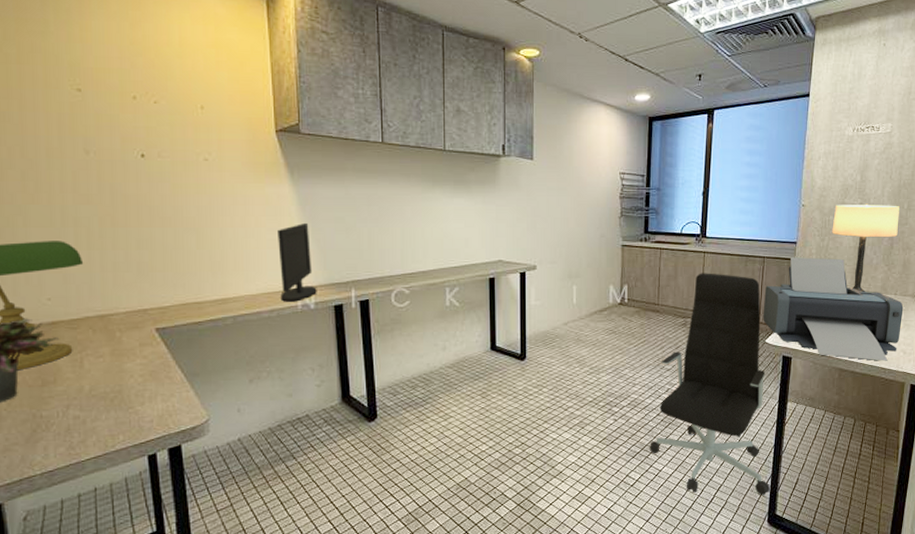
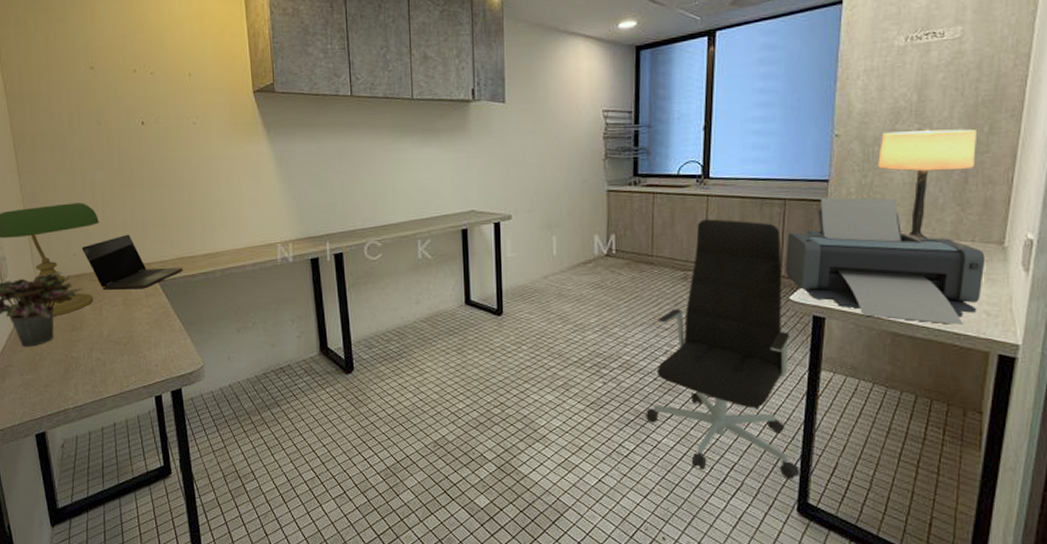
laptop: none [58,277,188,339] -> present [81,234,184,290]
monitor: present [278,222,317,302] -> none [258,178,295,256]

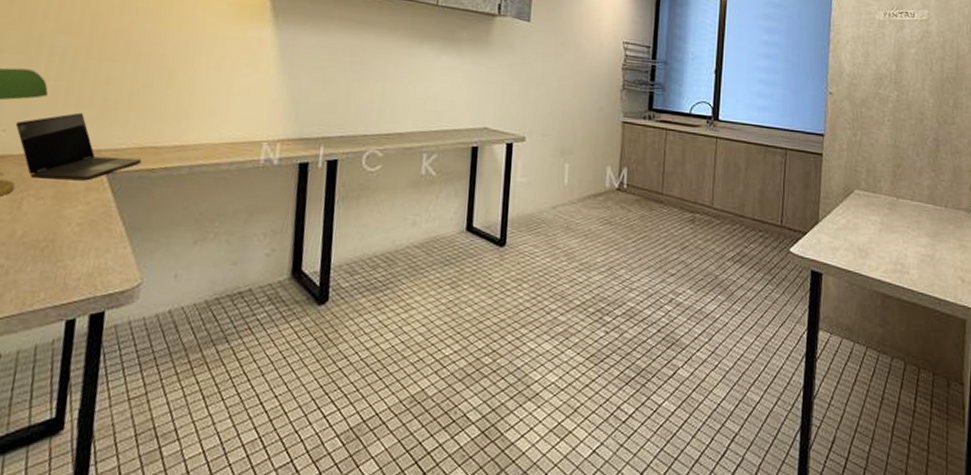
office chair: present [646,219,799,479] -> none [647,161,799,454]
printer: present [785,197,986,325] -> none [786,152,958,289]
table lamp: present [876,129,976,239] -> none [864,95,944,200]

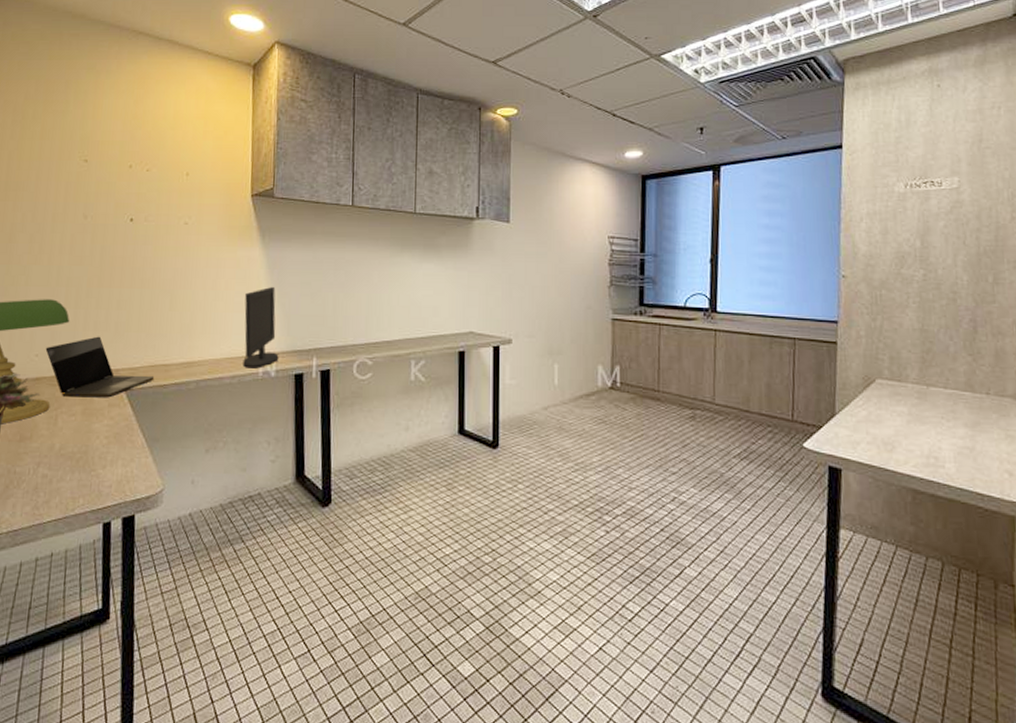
monitor: none [243,69,286,156] -> present [243,286,279,369]

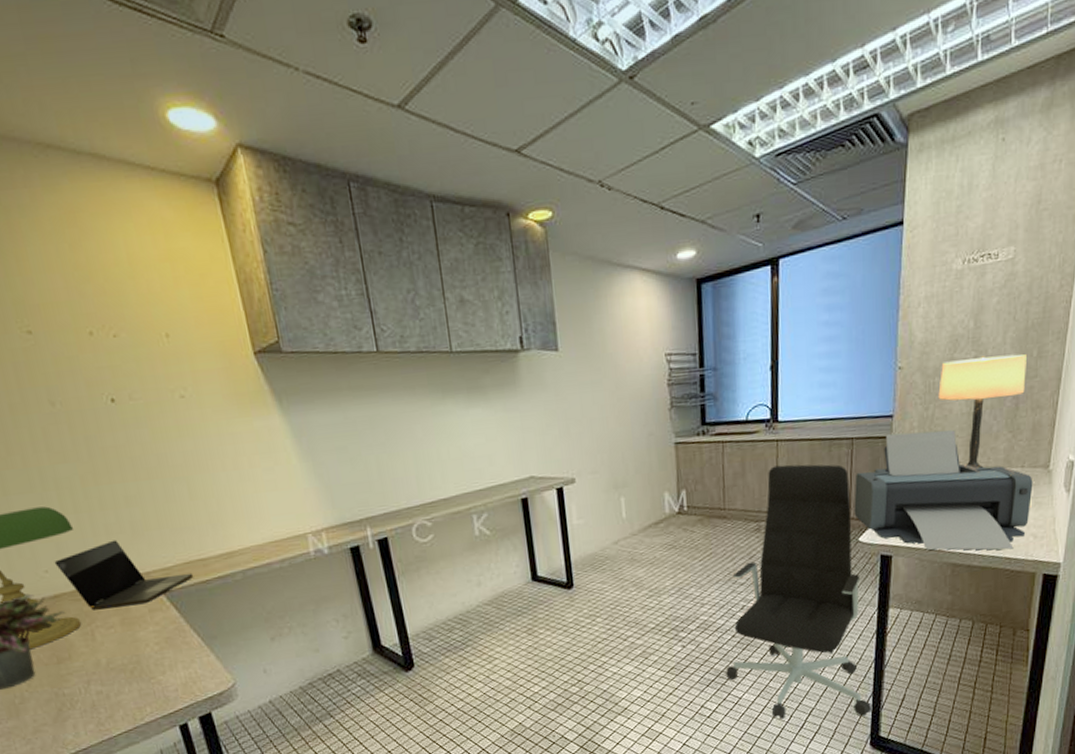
monitor: present [243,286,279,369] -> none [274,456,329,550]
office chair: none [652,355,822,656] -> present [726,464,871,719]
printer: none [797,340,1003,484] -> present [854,429,1033,550]
table lamp: none [885,275,983,388] -> present [937,354,1027,469]

